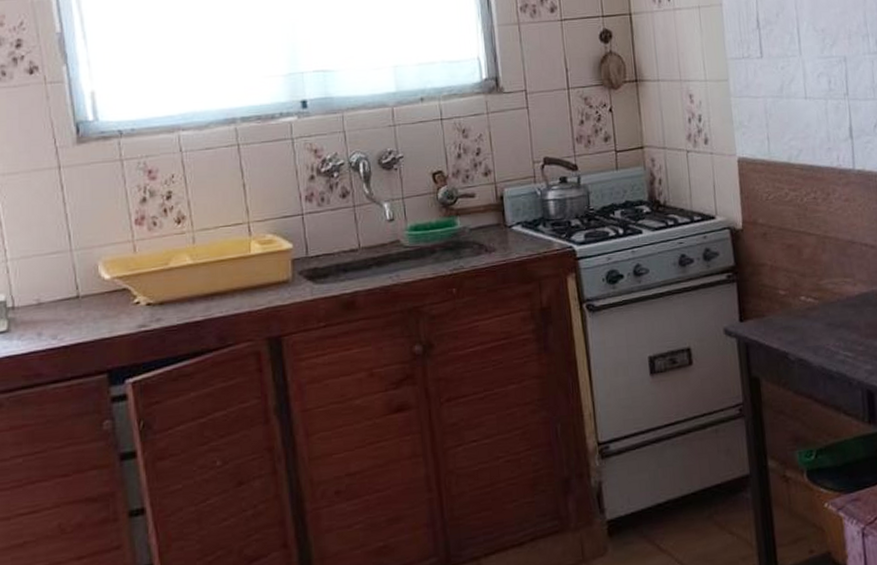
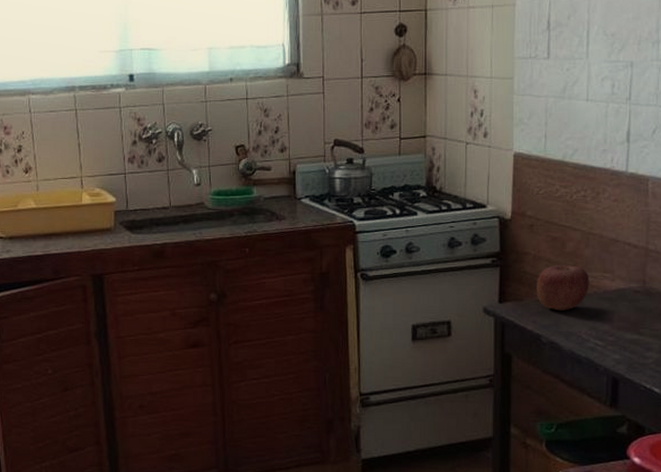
apple: none [776,272,832,324] -> present [536,264,590,311]

